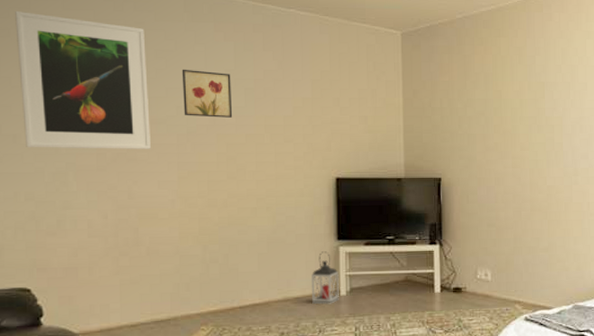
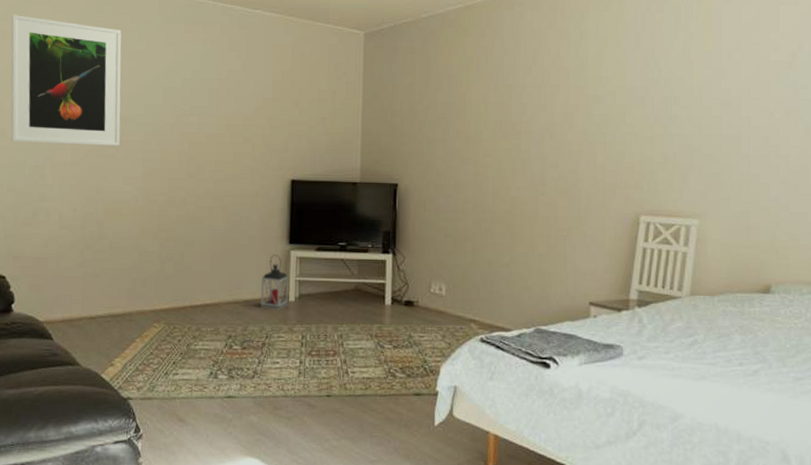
wall art: present [181,69,233,118] -> none [151,68,197,117]

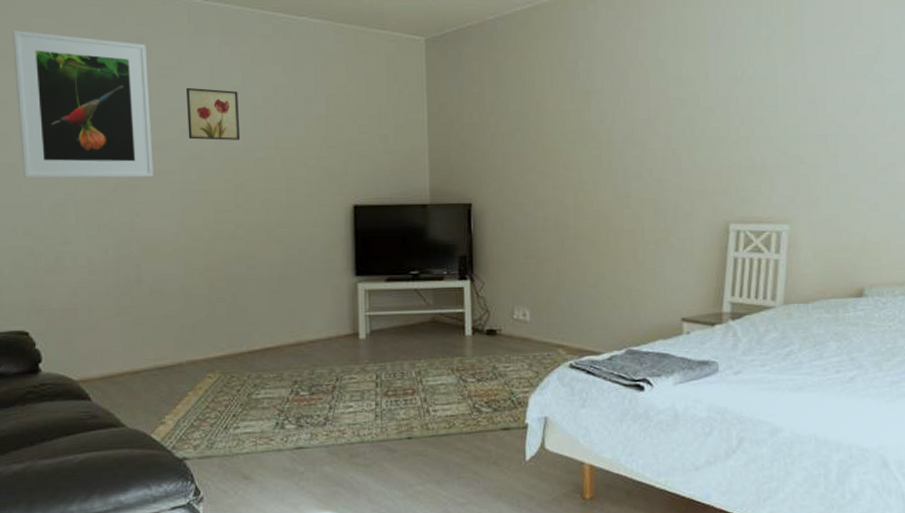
wall art: none [151,68,197,117] -> present [186,87,241,140]
lantern: present [261,255,289,310] -> none [327,289,358,349]

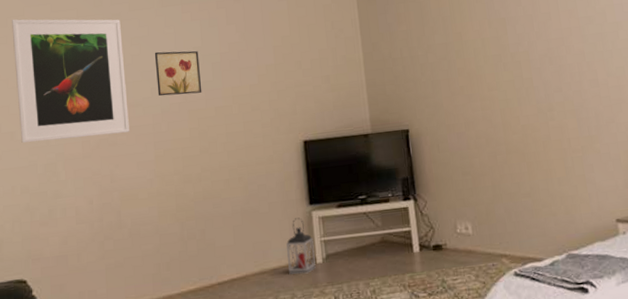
lantern: none [327,289,358,349] -> present [286,217,316,275]

